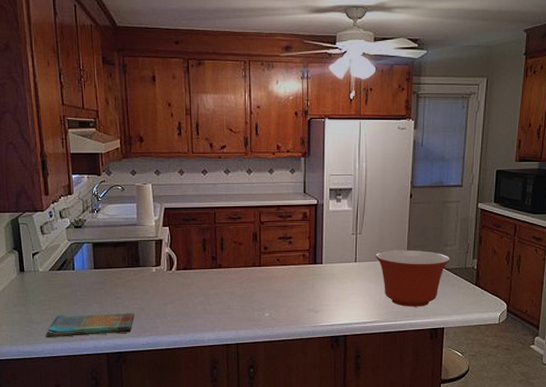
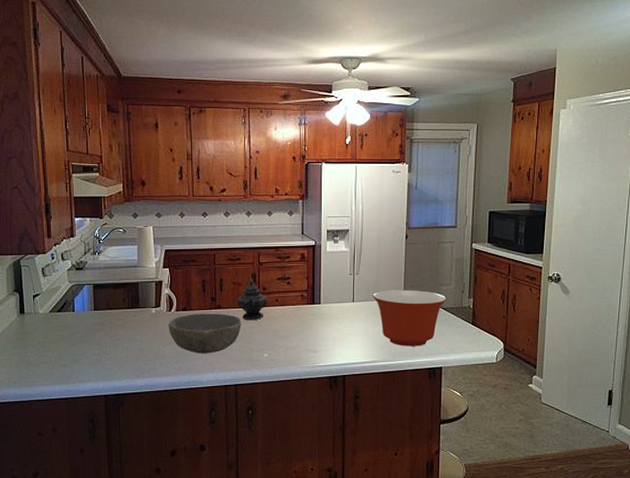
dish towel: present [45,312,134,338] -> none [44,353,133,381]
bowl: none [169,273,243,313] -> present [169,313,242,354]
teapot: none [238,237,269,280] -> present [237,278,267,321]

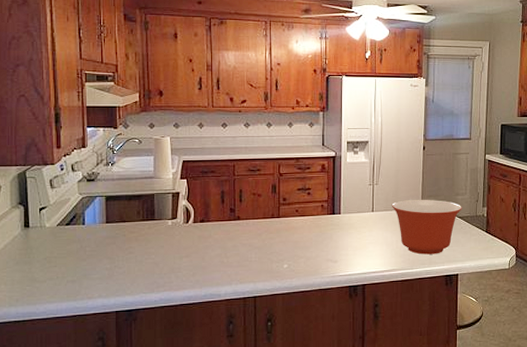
bowl: present [169,313,242,354] -> none [185,224,261,266]
teapot: present [237,278,267,321] -> none [257,189,288,232]

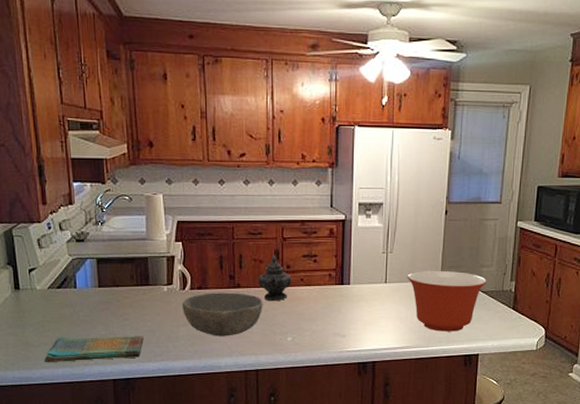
dish towel: none [49,267,147,298] -> present [44,335,144,363]
bowl: none [185,224,261,266] -> present [182,293,263,336]
teapot: none [257,189,288,232] -> present [258,255,292,302]

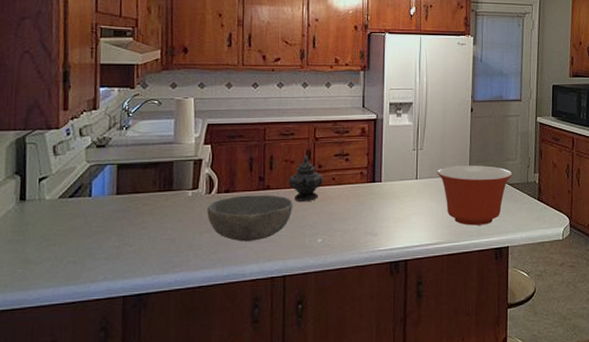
dish towel: present [44,335,144,363] -> none [44,244,162,282]

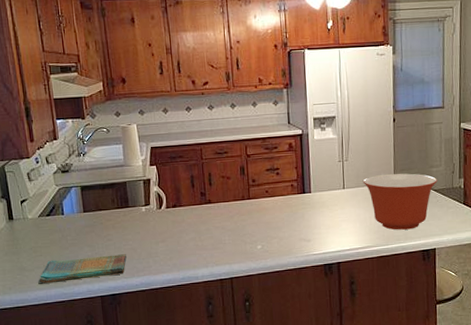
dish towel: none [44,244,162,282] -> present [38,253,127,285]
bowl: present [207,195,293,242] -> none [159,208,233,250]
teapot: present [289,155,323,202] -> none [227,171,258,214]

